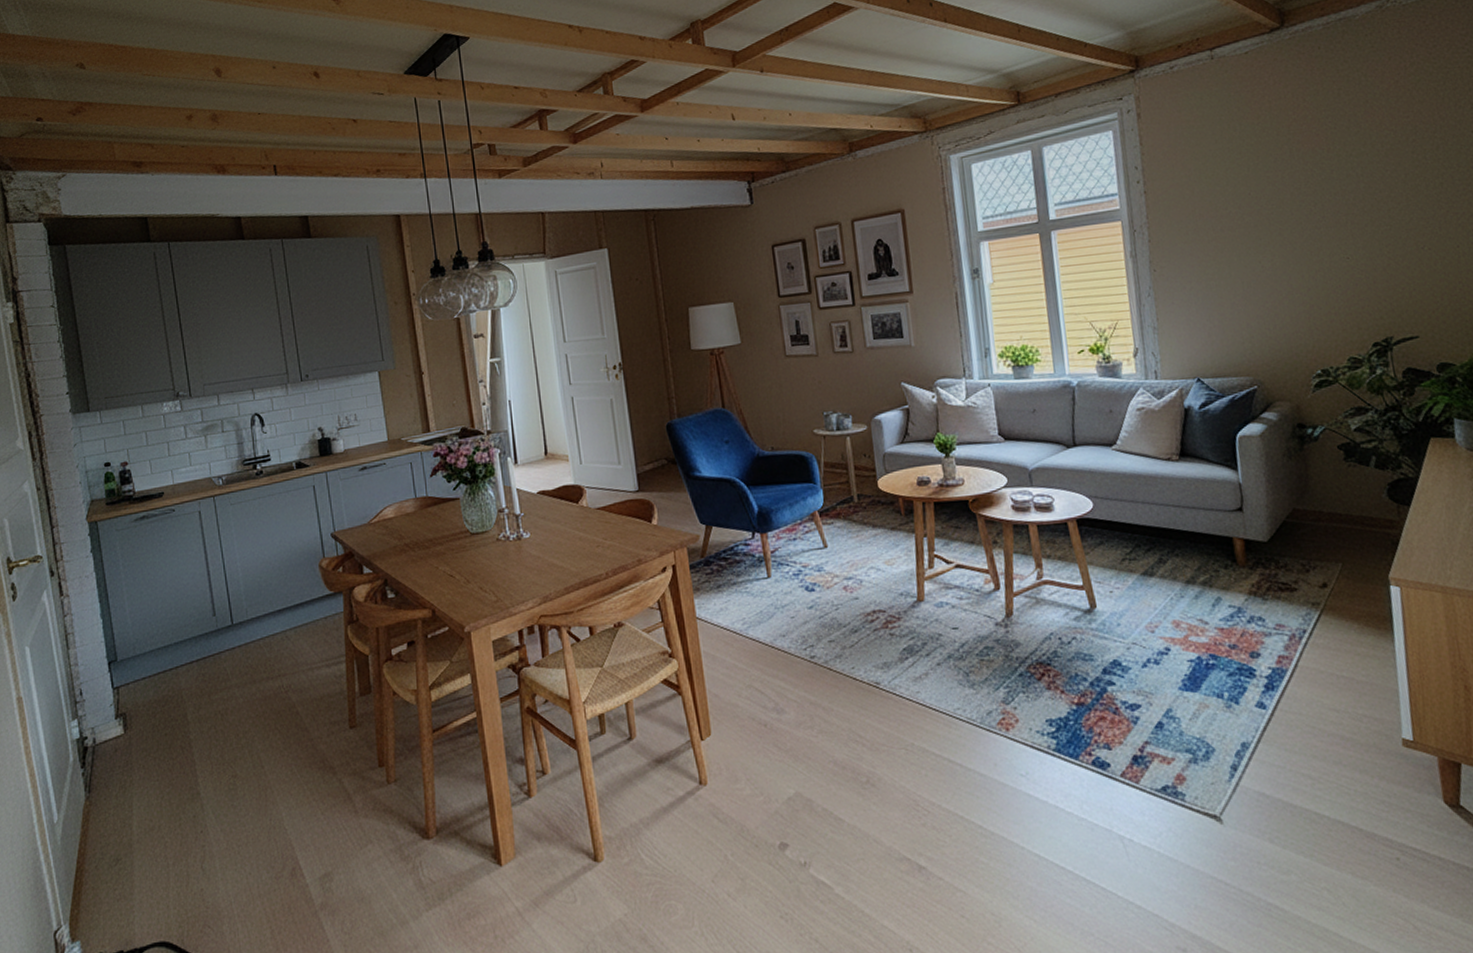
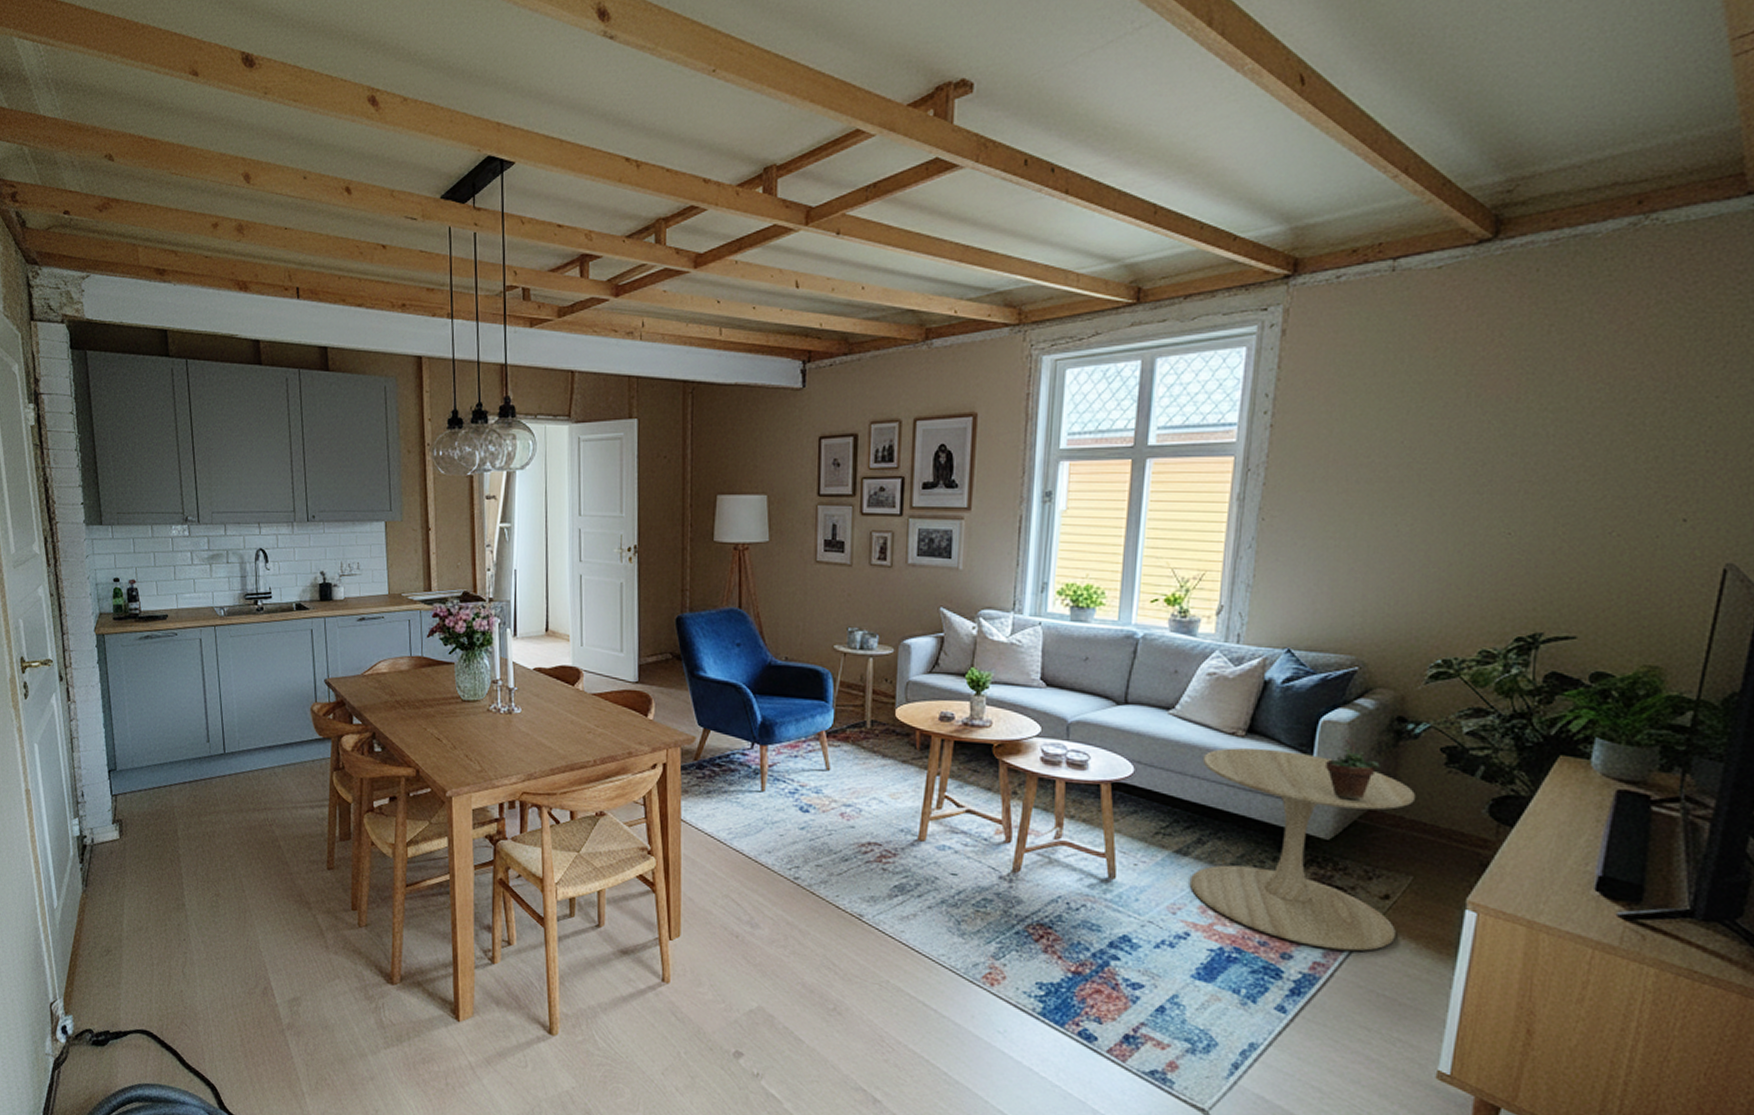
side table: none [1148,467,1340,642] -> present [1189,747,1416,952]
succulent plant: none [1249,447,1294,502] -> present [1326,737,1380,799]

